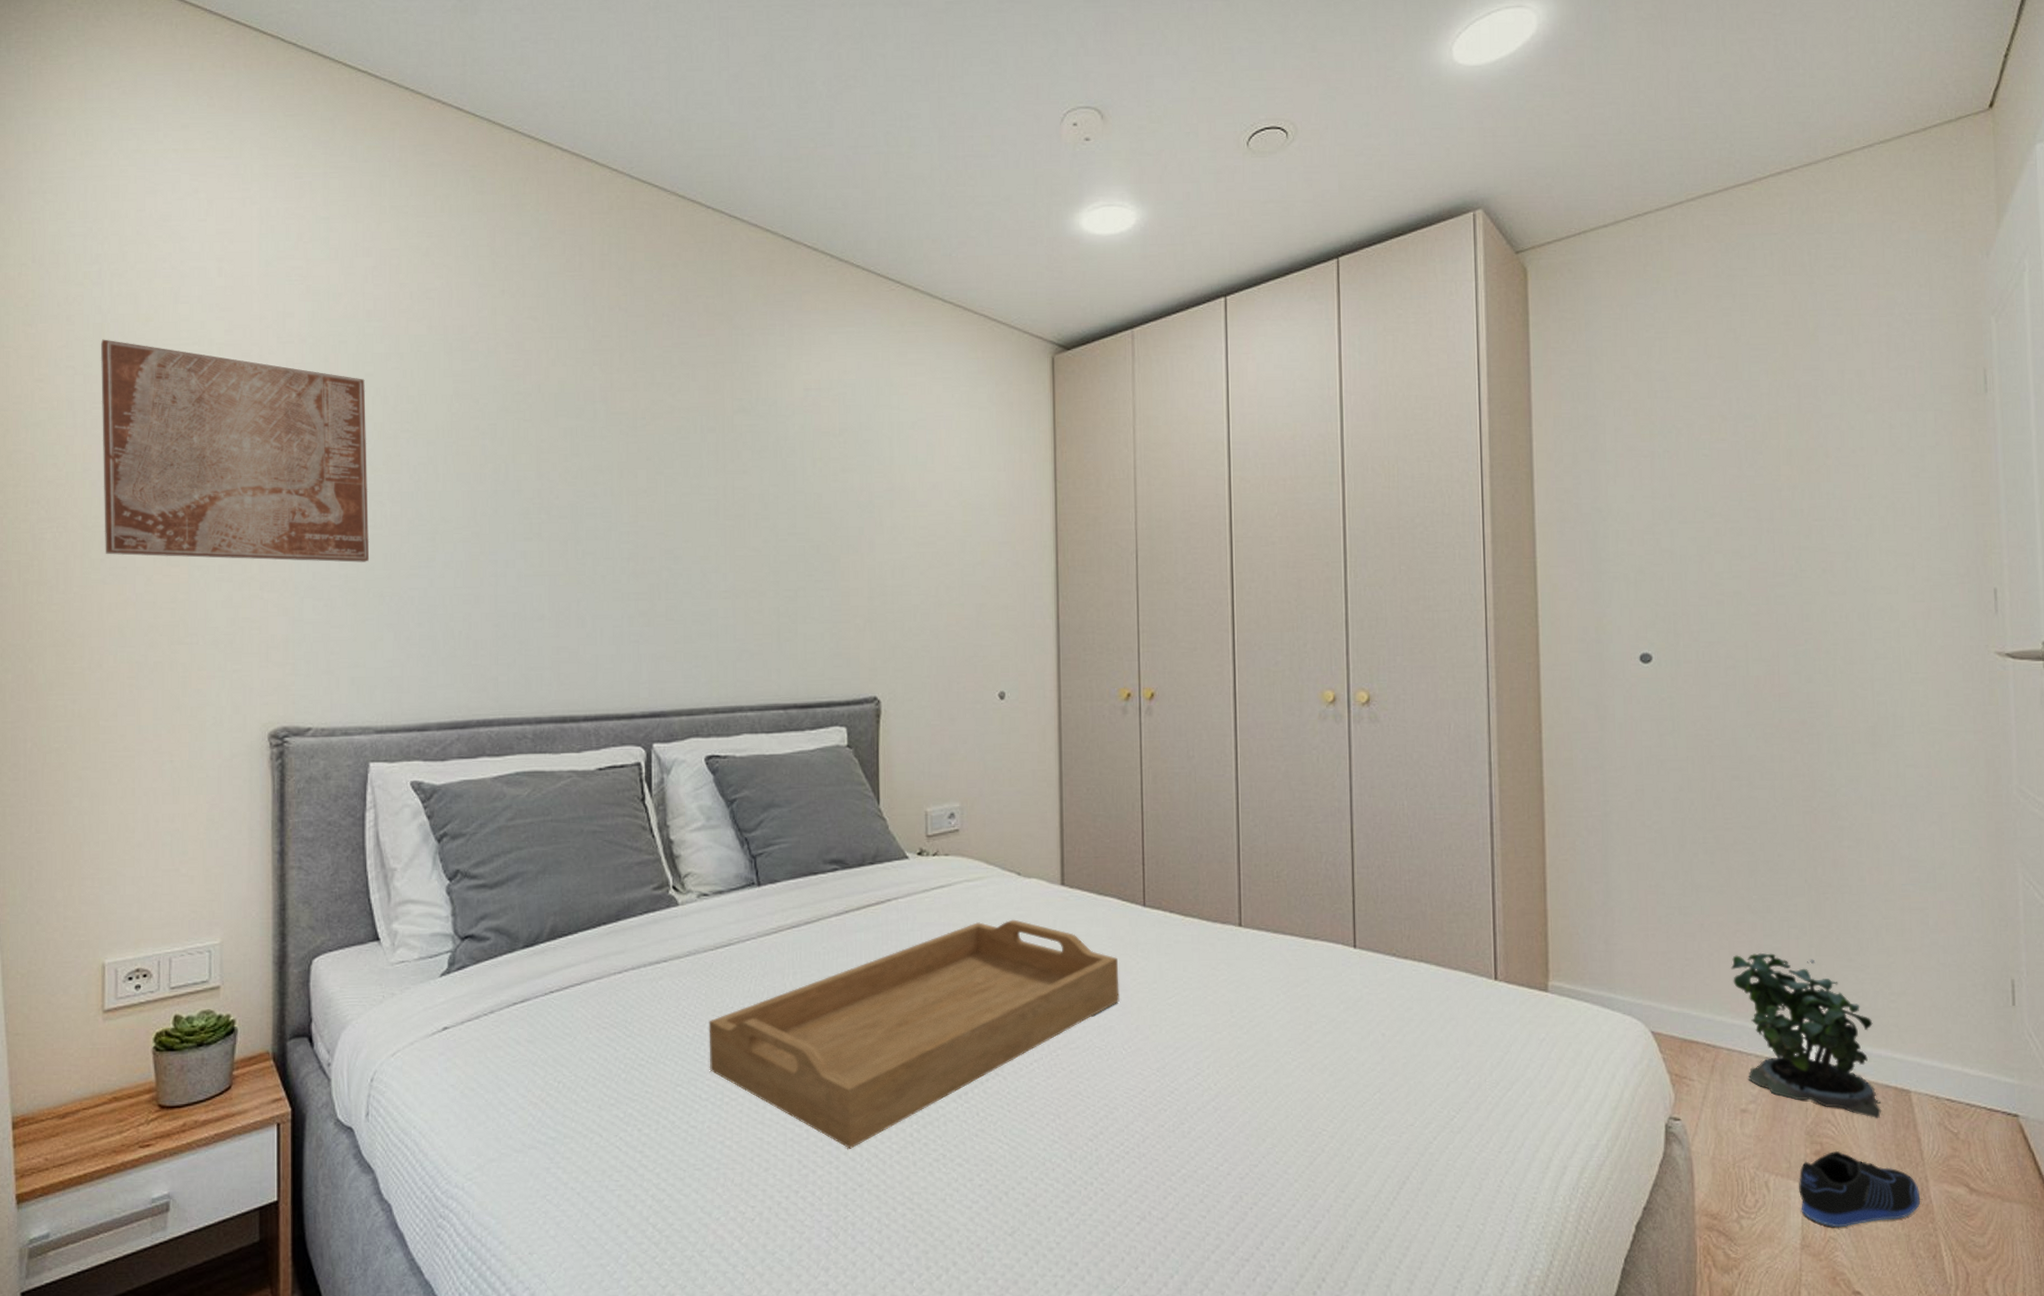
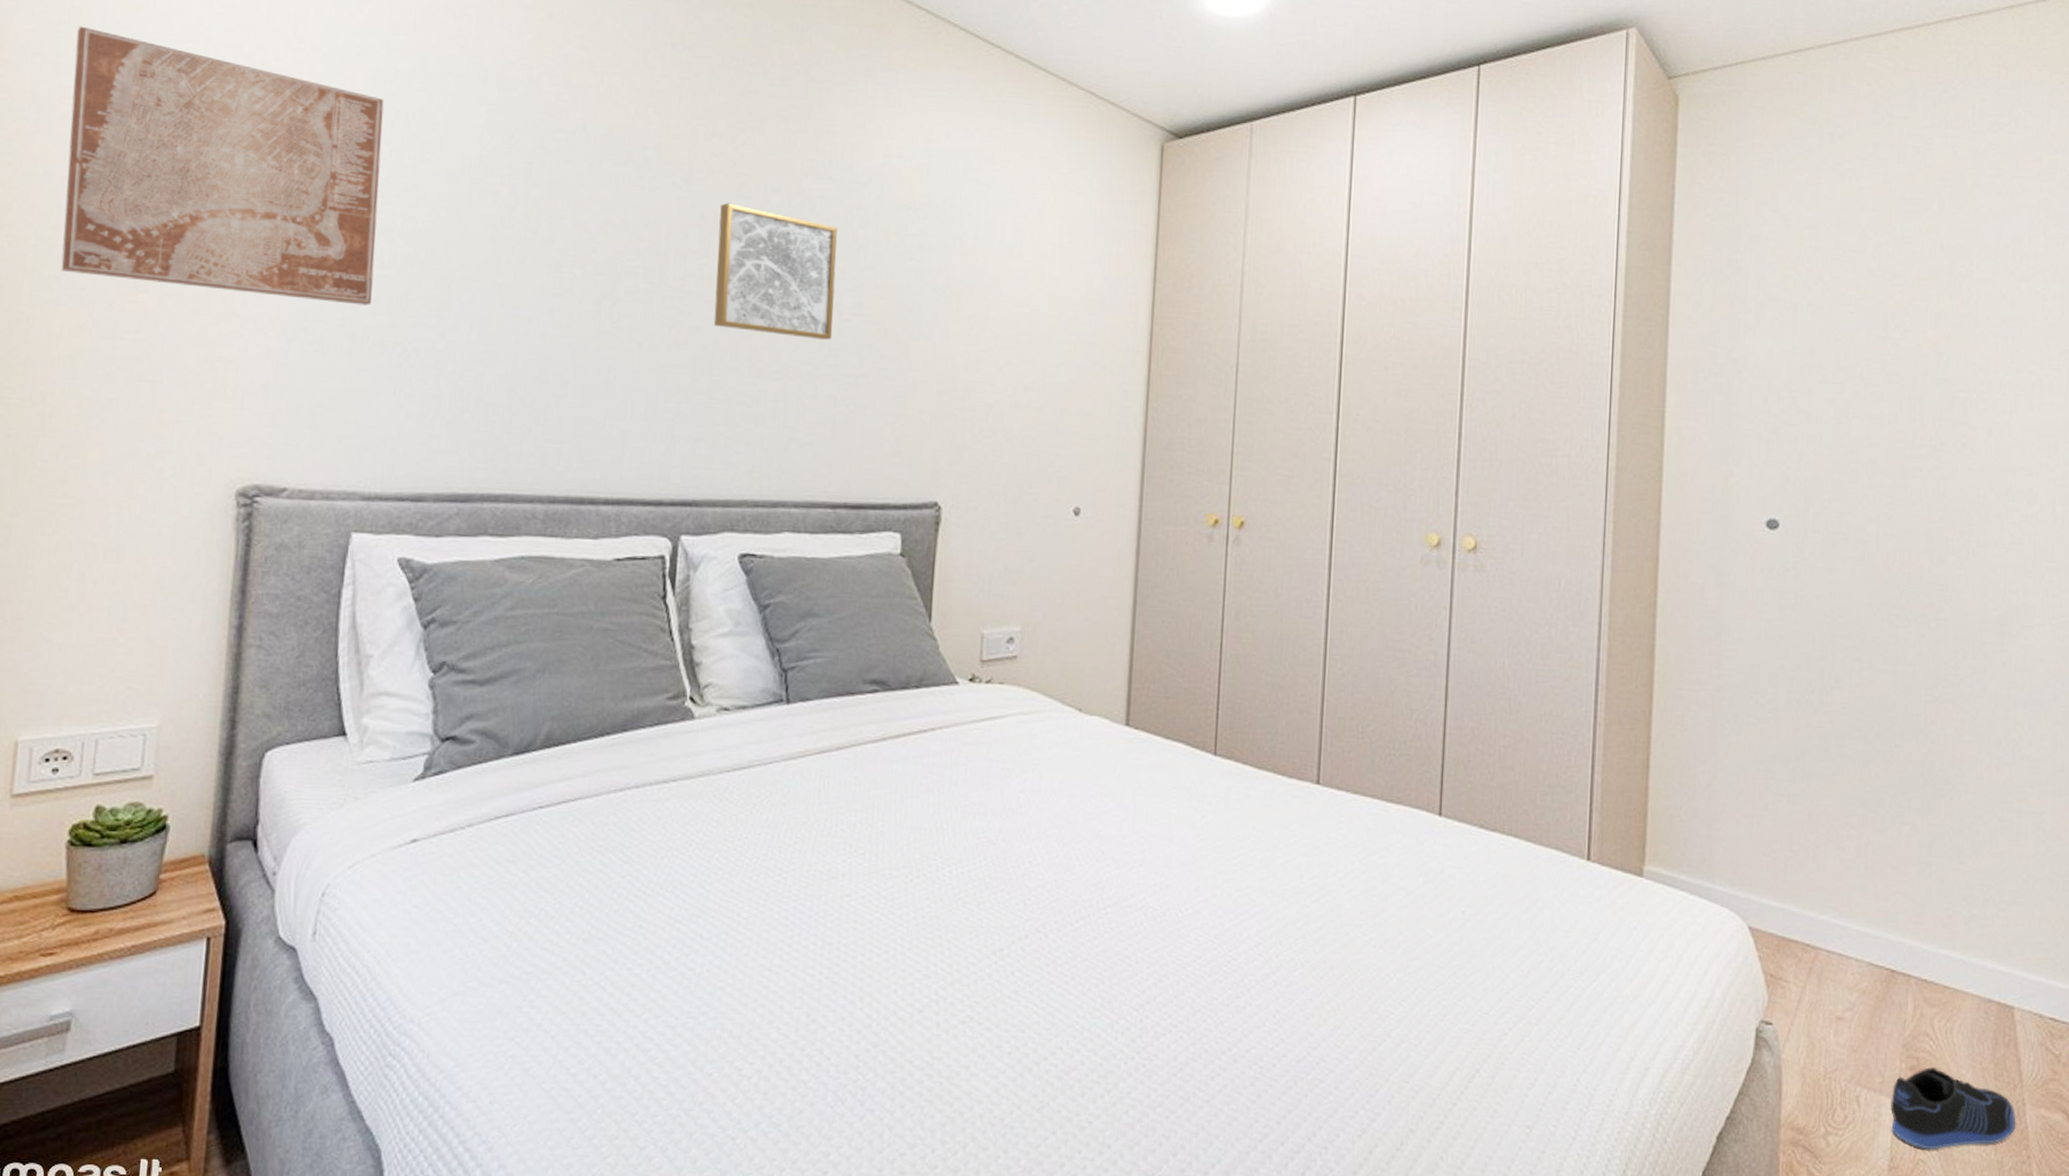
wall art: none [664,444,771,560] -> present [713,202,837,341]
serving tray: present [708,919,1120,1149] -> none [714,760,1182,1004]
potted plant: present [1730,952,1882,1119] -> none [1836,849,1983,1035]

